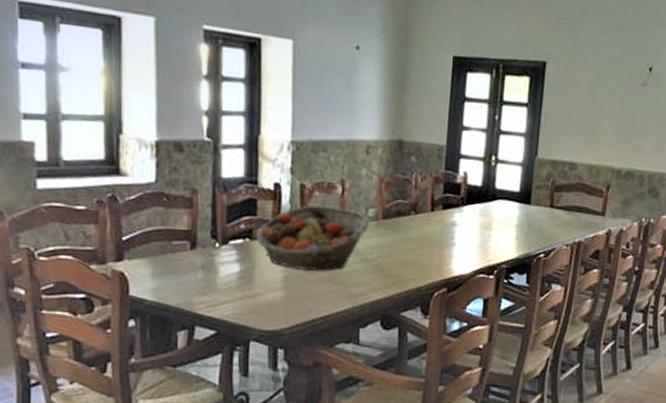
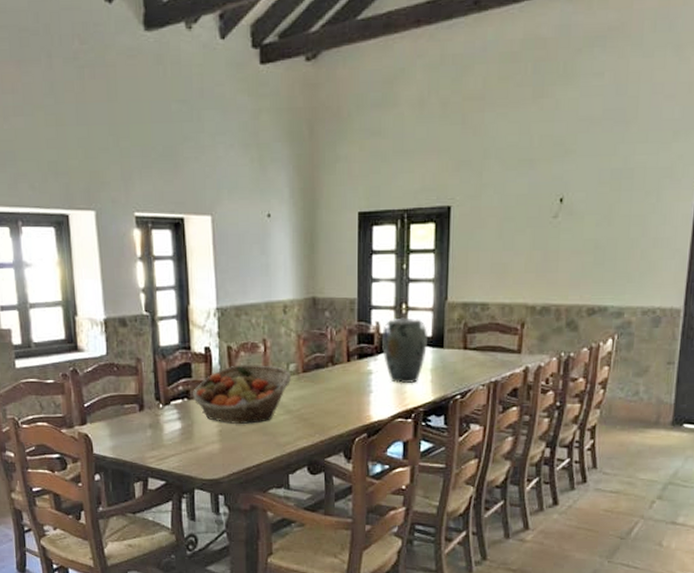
vase: none [468,170,517,238] -> present [382,319,429,383]

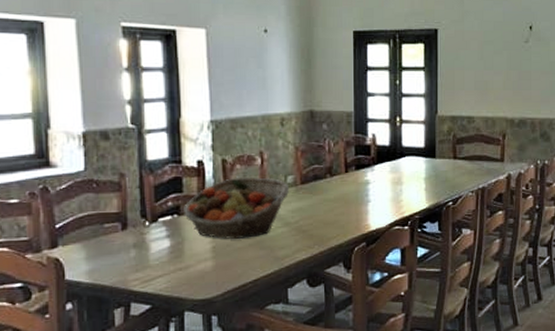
vase: present [382,319,429,383] -> none [379,131,422,192]

